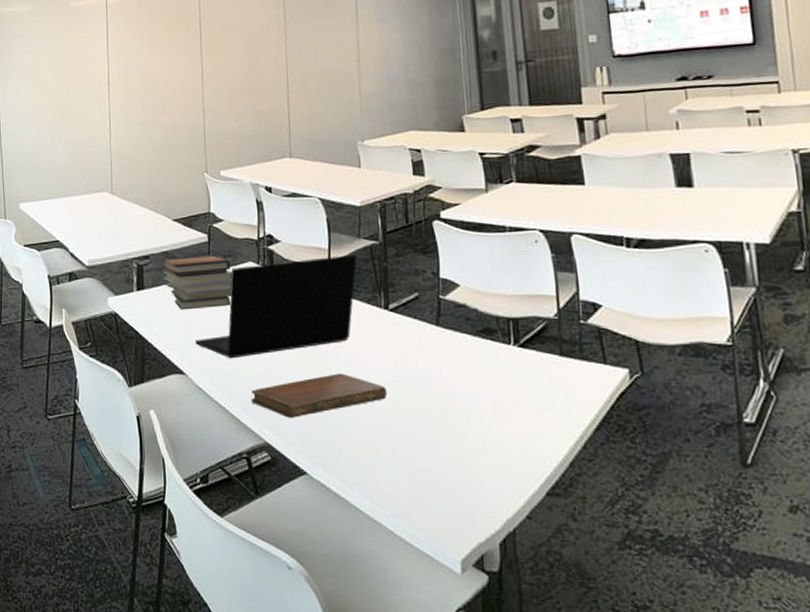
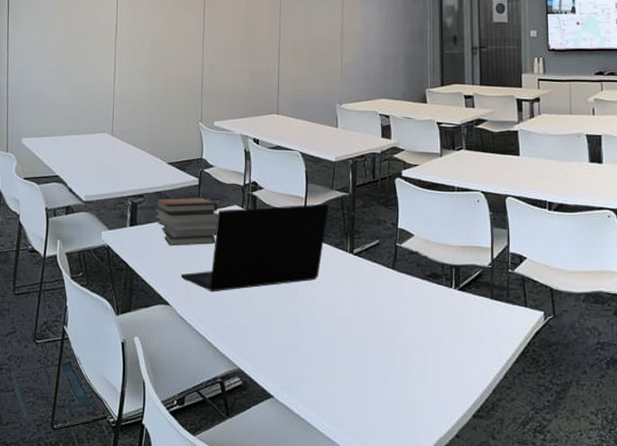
notebook: present [251,373,388,418] -> none [228,308,348,347]

